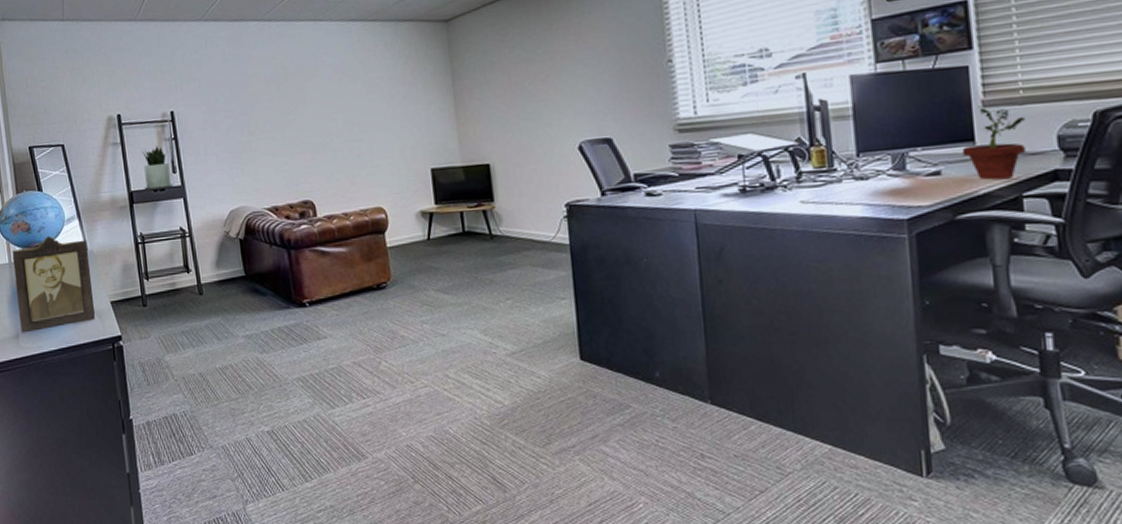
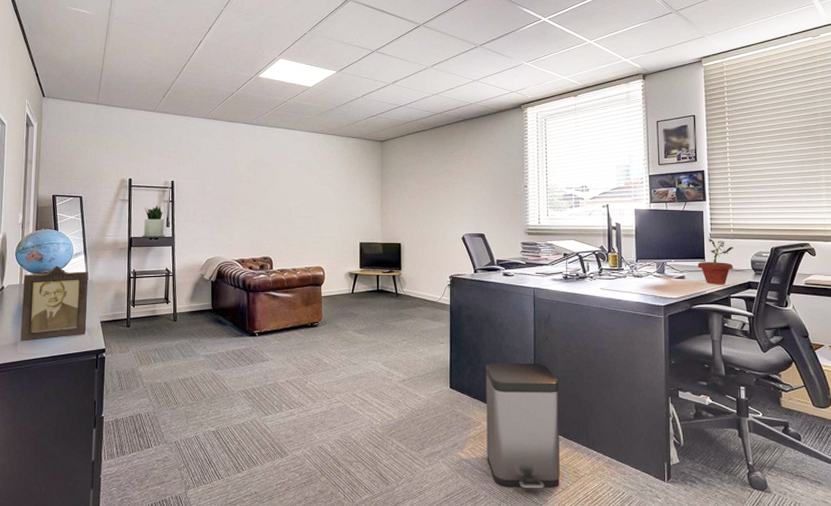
pedal bin: none [630,318,756,493] -> present [486,363,560,489]

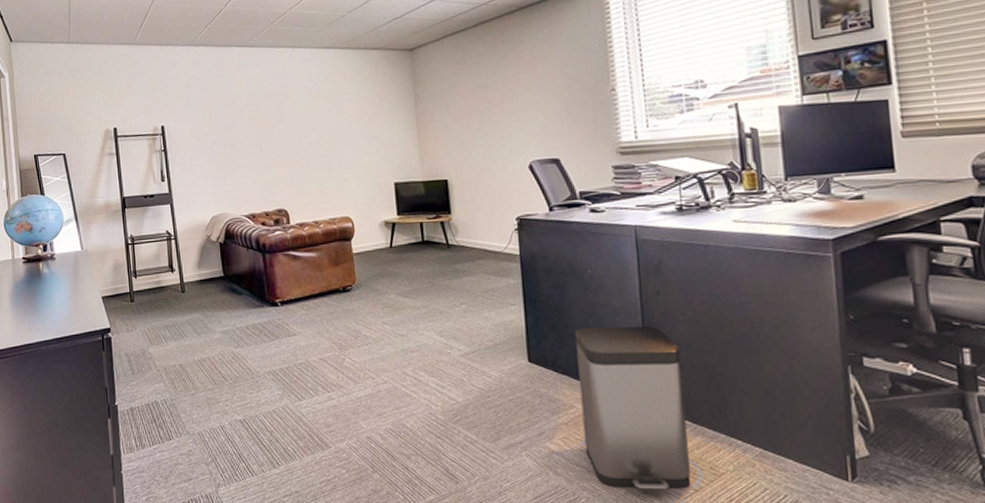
photo frame: present [20,266,89,342] -> none [15,235,88,323]
planter: present [142,205,166,238] -> none [134,156,162,197]
potted plant: present [697,237,734,285] -> none [882,136,943,205]

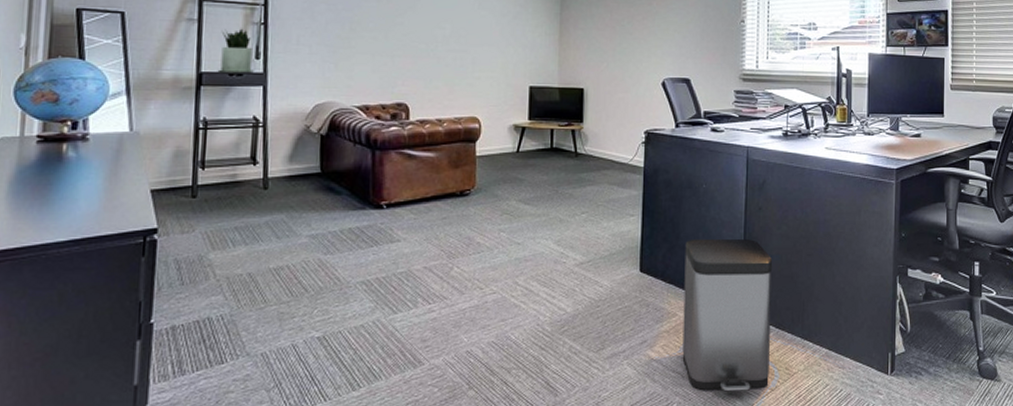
planter: none [134,156,162,197] -> present [217,28,254,74]

